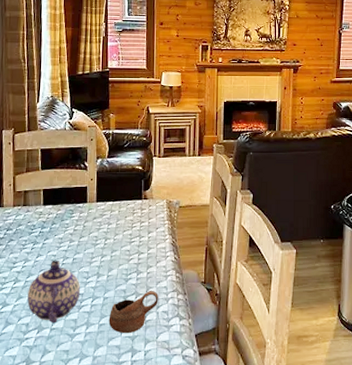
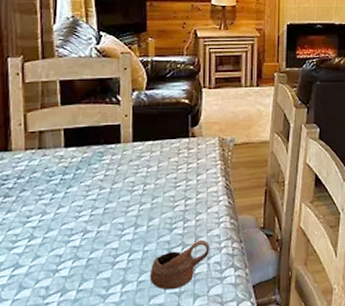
teapot: present [27,259,81,324] -> none [46,210,115,285]

